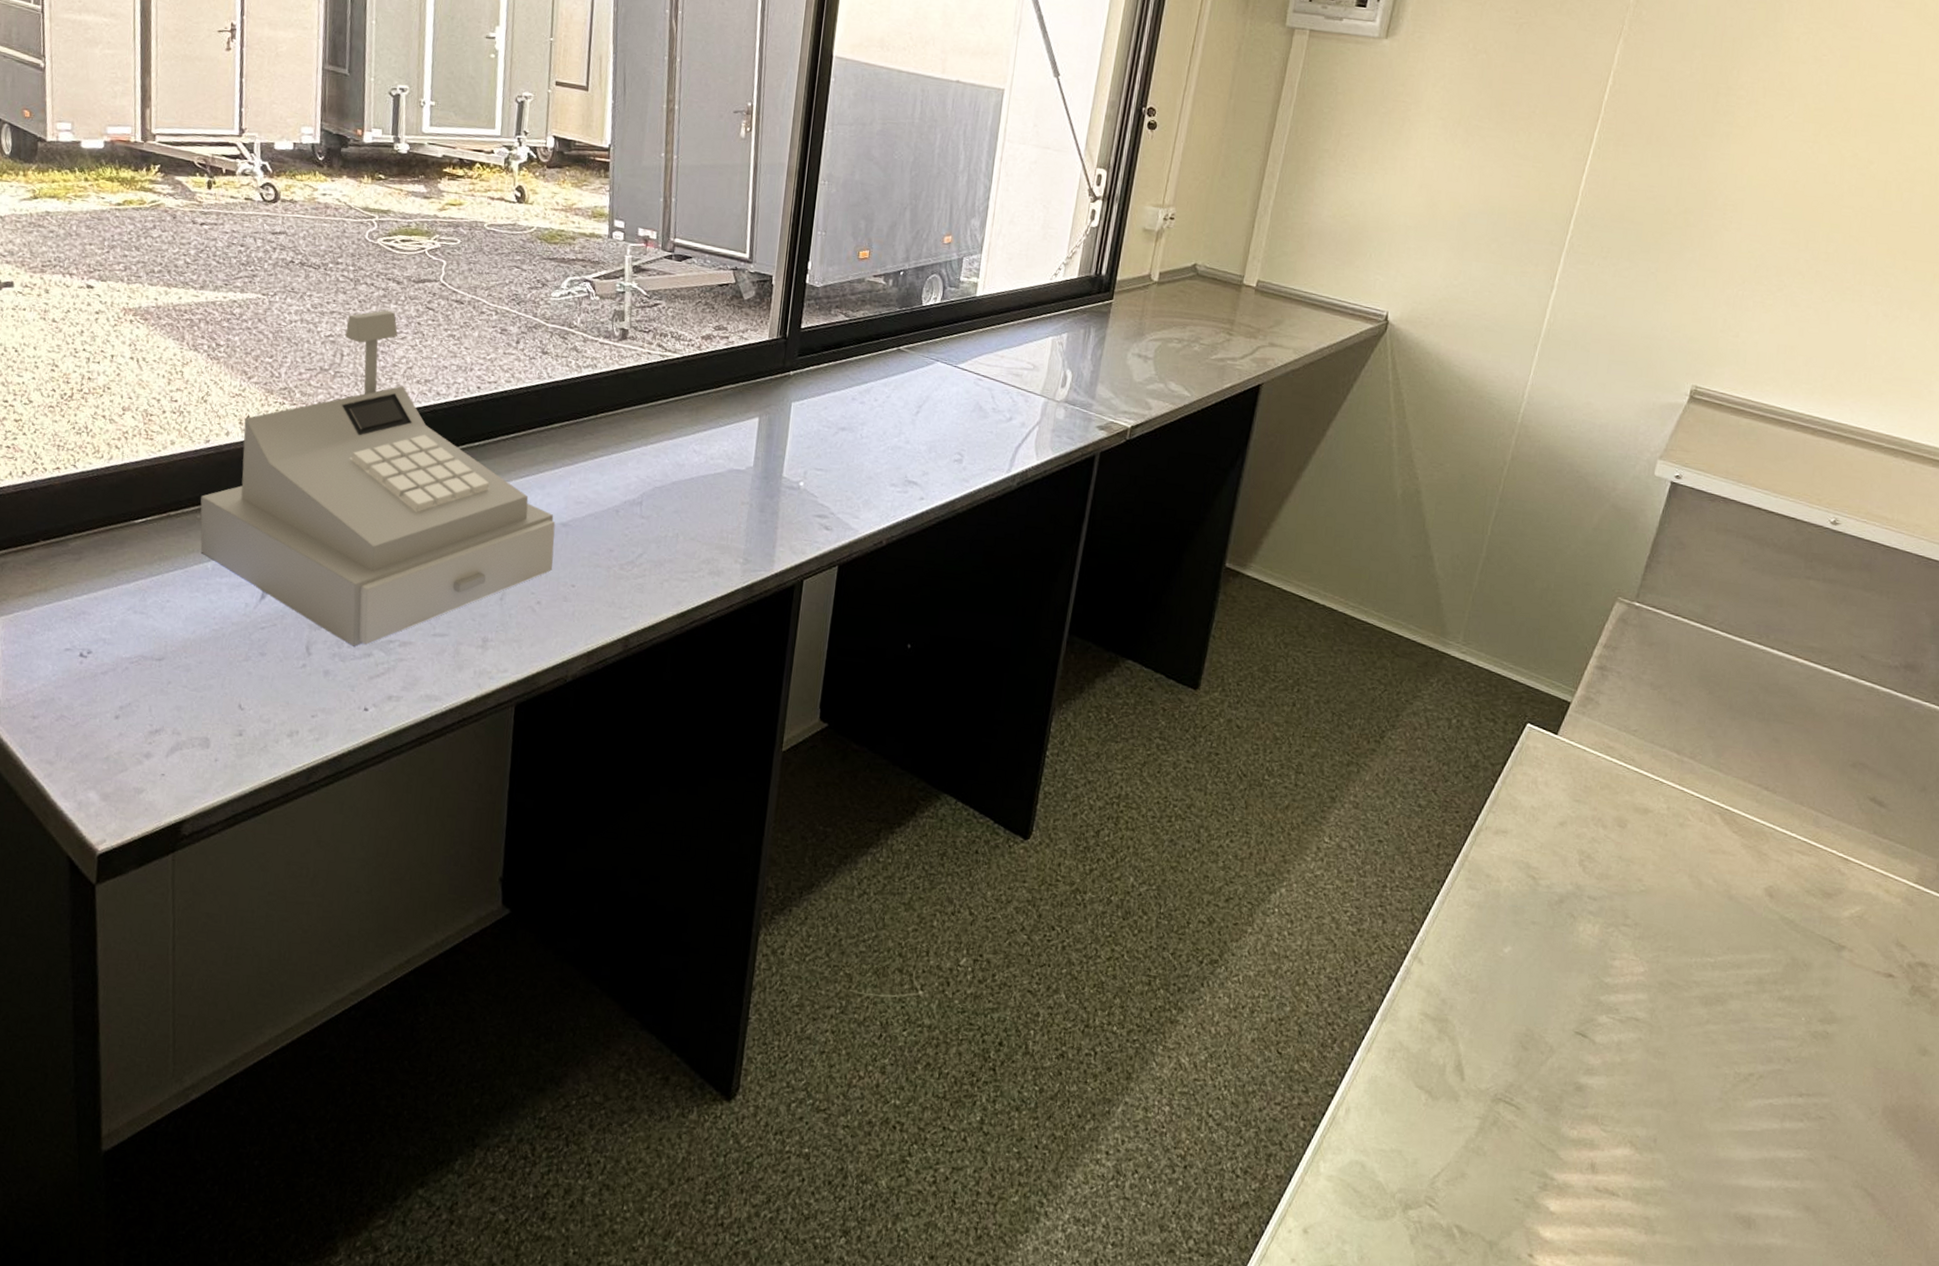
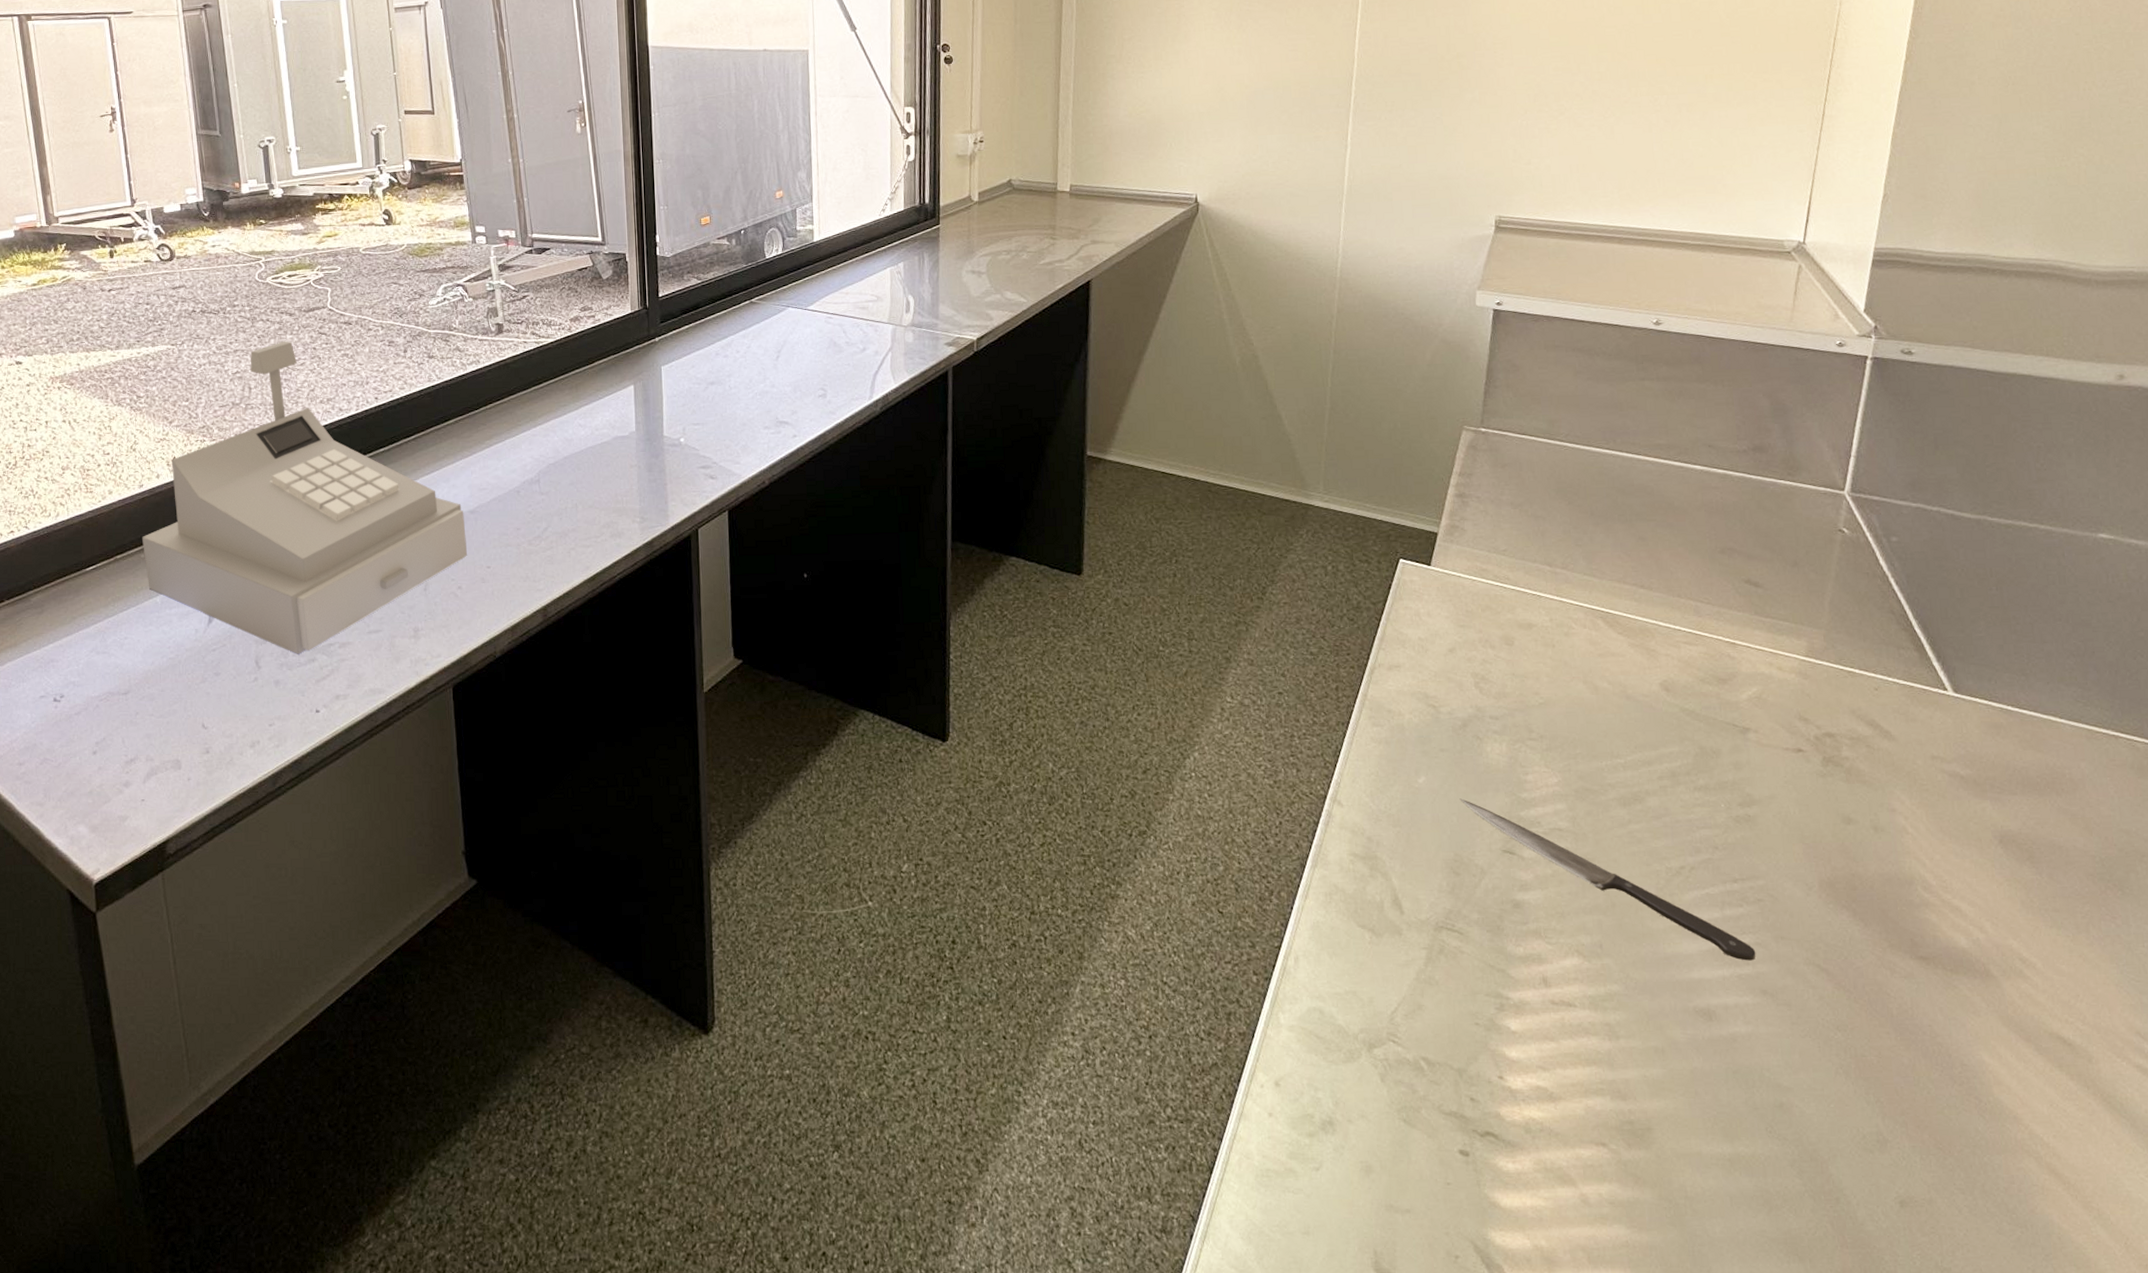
kitchen knife: none [1542,974,1807,1176] -> present [1459,798,1756,961]

